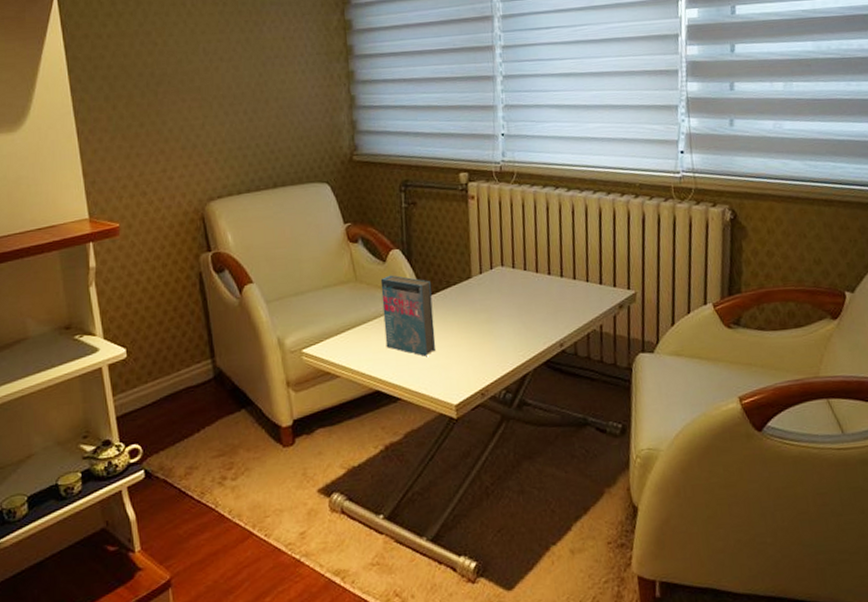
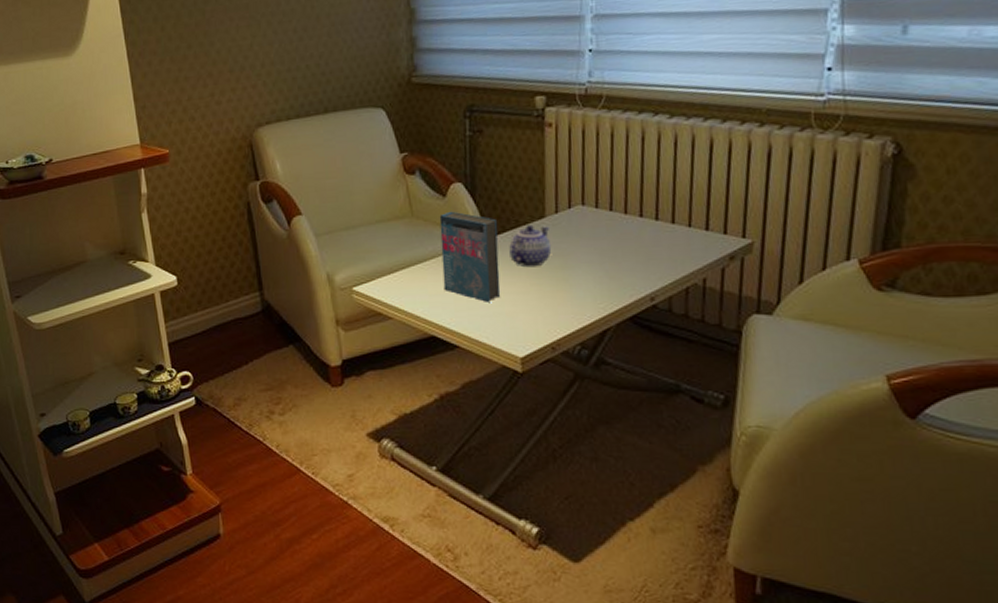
teapot: none [442,285,478,323] -> present [509,225,552,268]

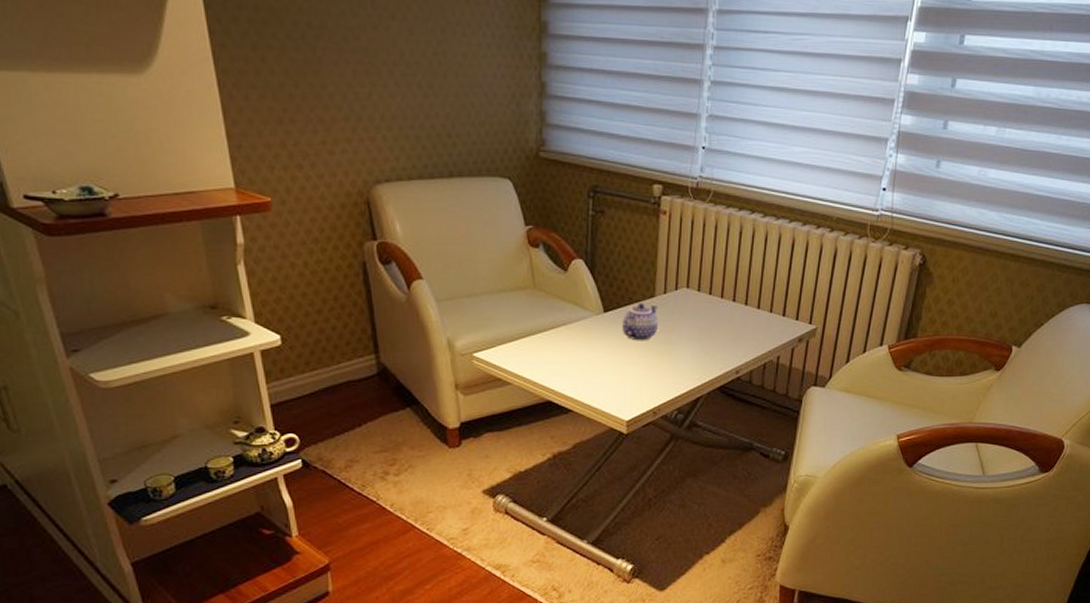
book: present [439,211,500,302] -> none [560,285,612,371]

